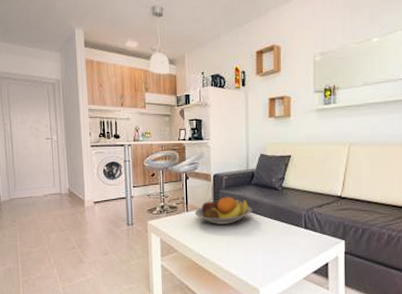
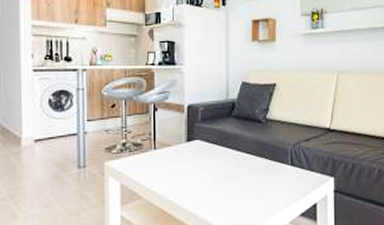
fruit bowl: present [194,196,252,225] -> none [164,131,232,164]

